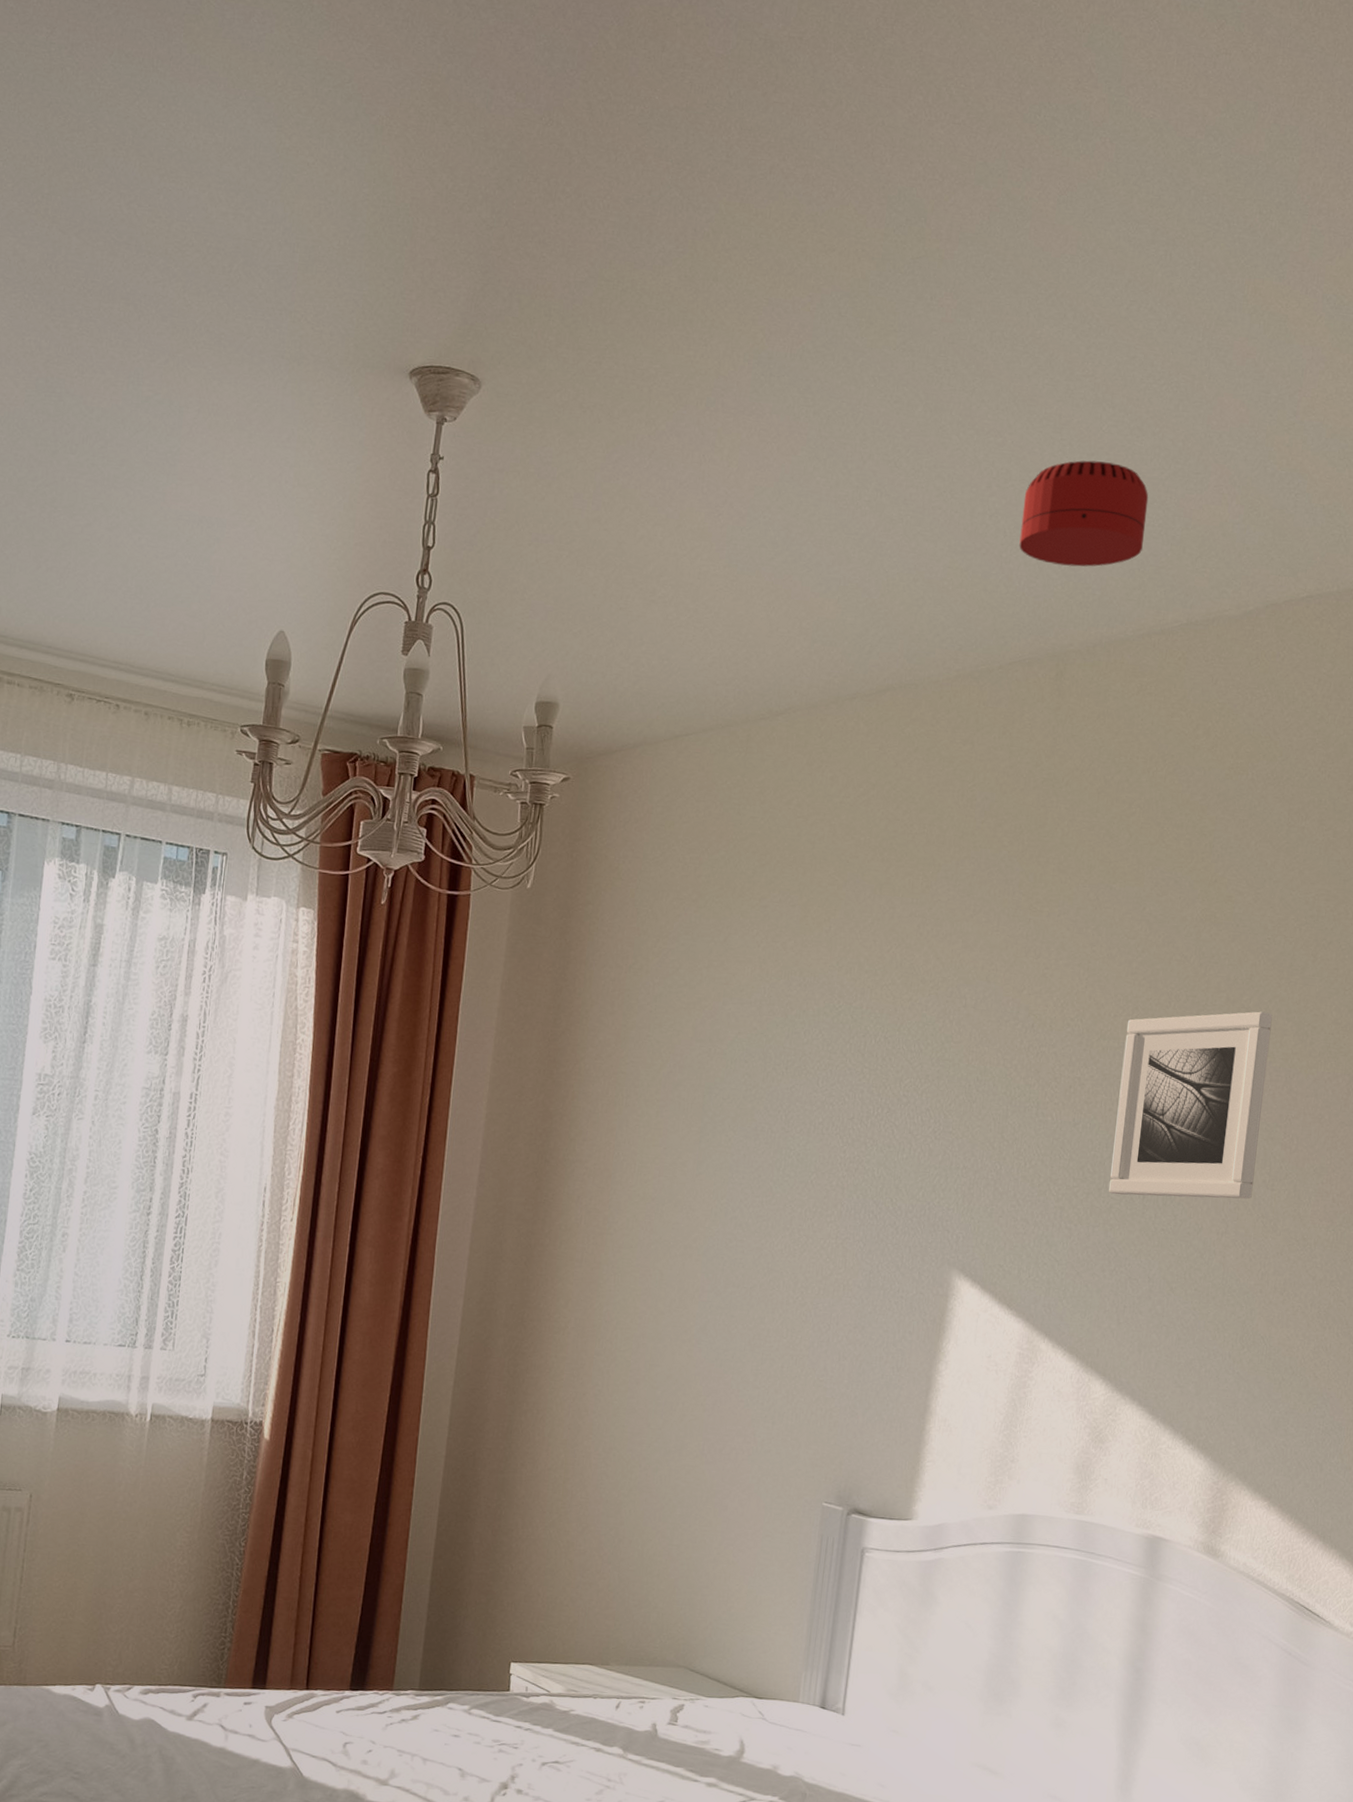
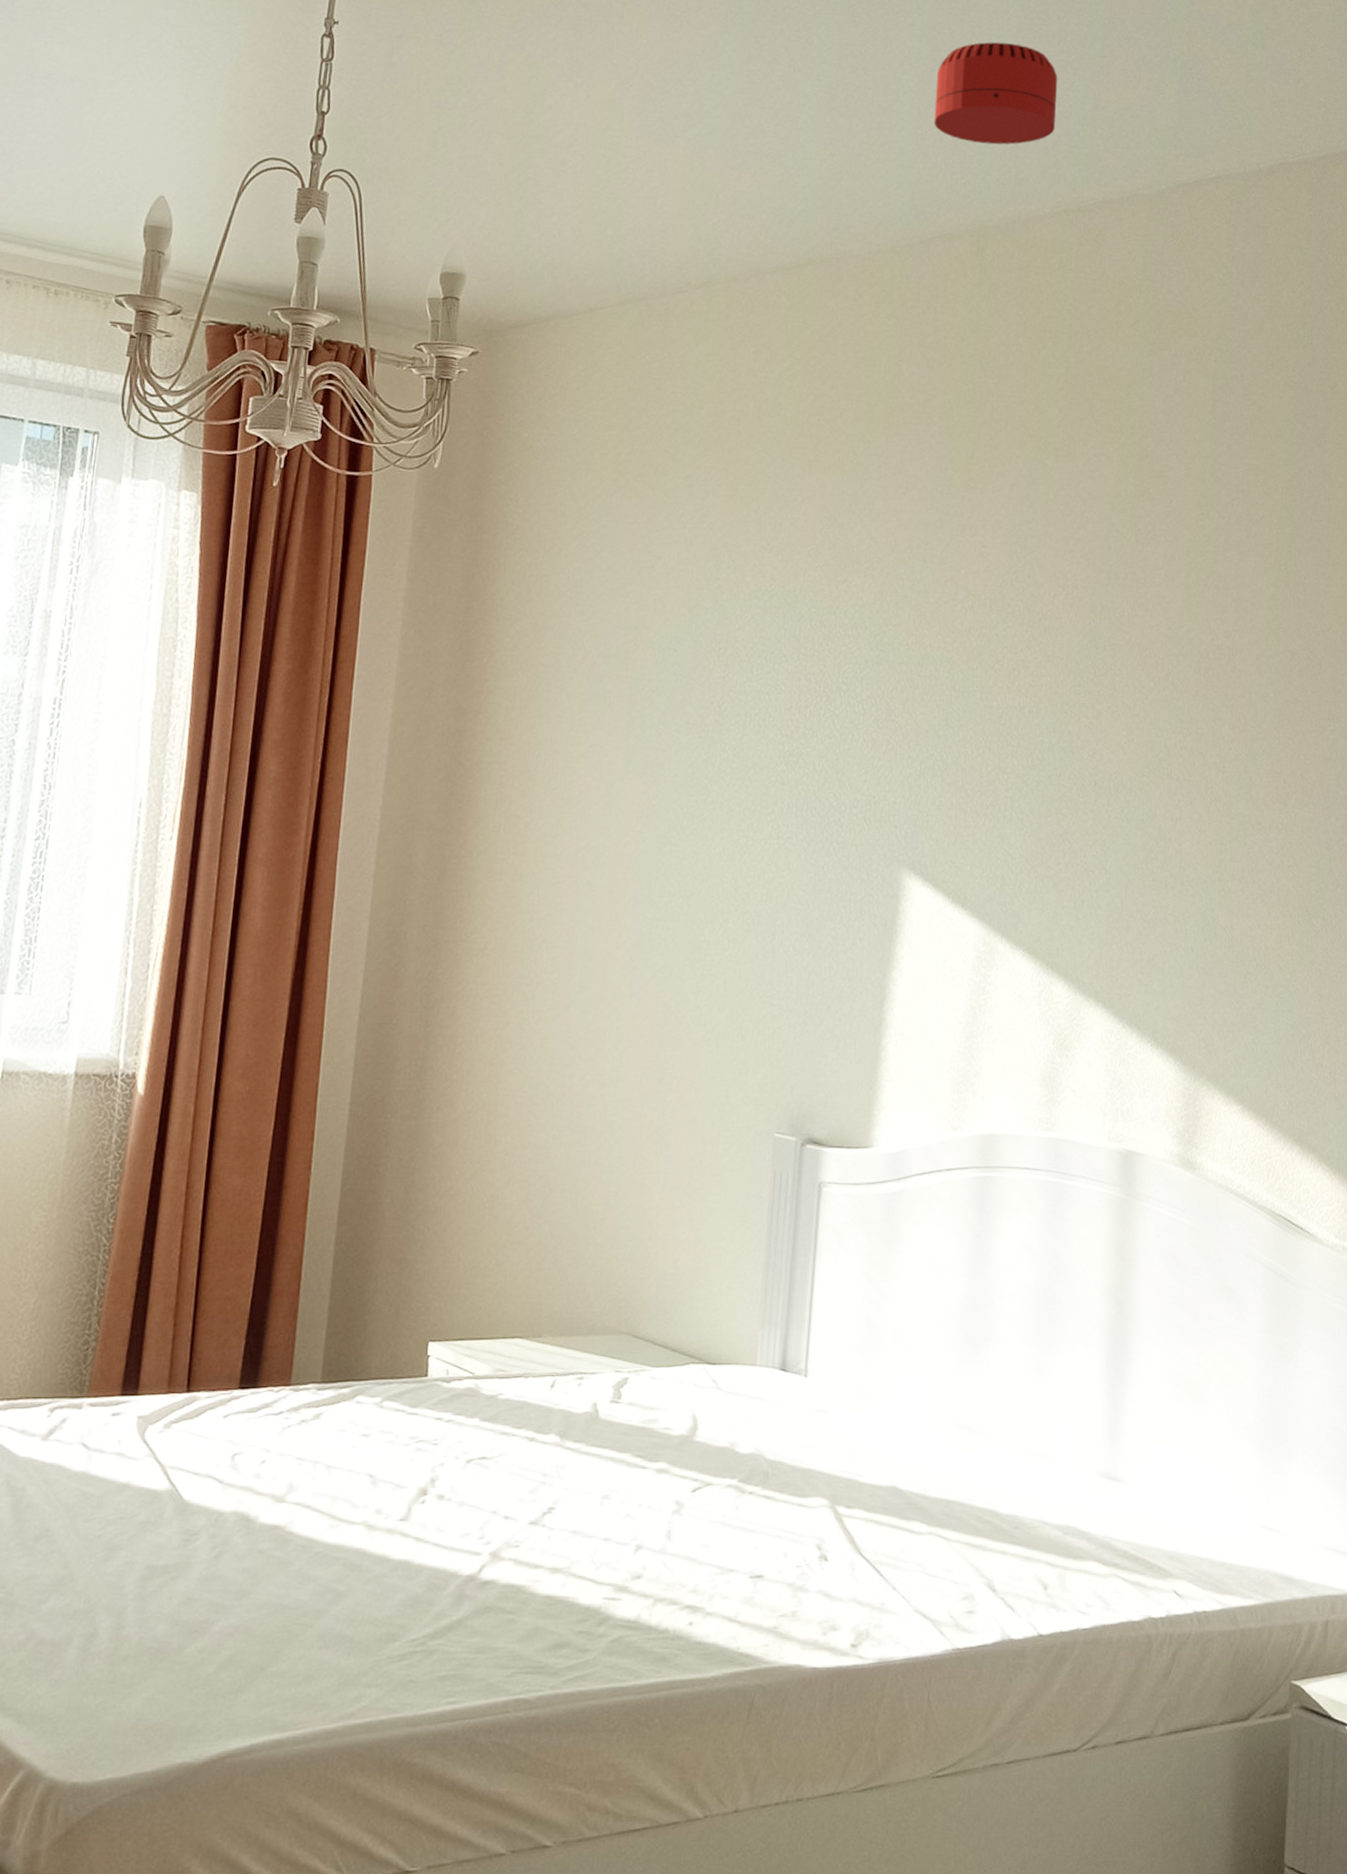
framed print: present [1108,1011,1273,1199] -> none [1058,588,1211,783]

